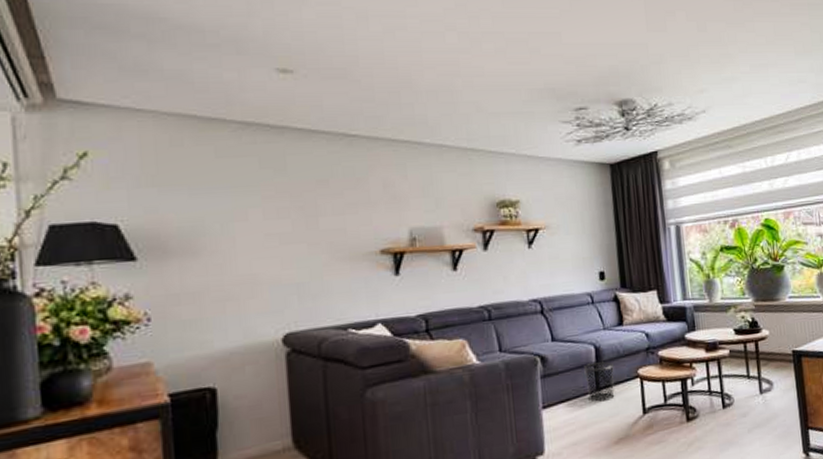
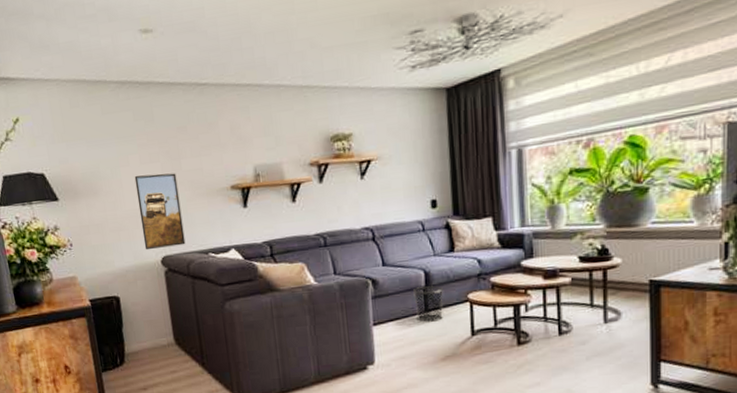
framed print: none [253,232,318,326] -> present [134,173,186,251]

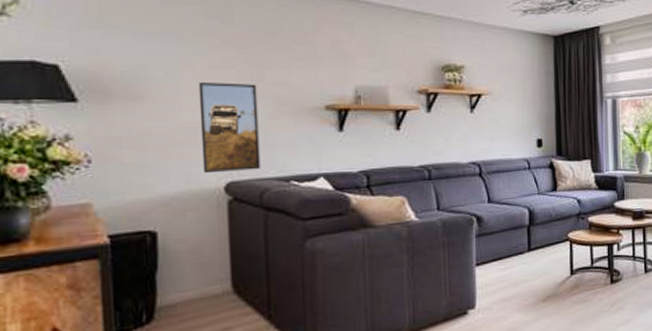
waste bin: present [413,286,443,322] -> none [518,224,546,262]

